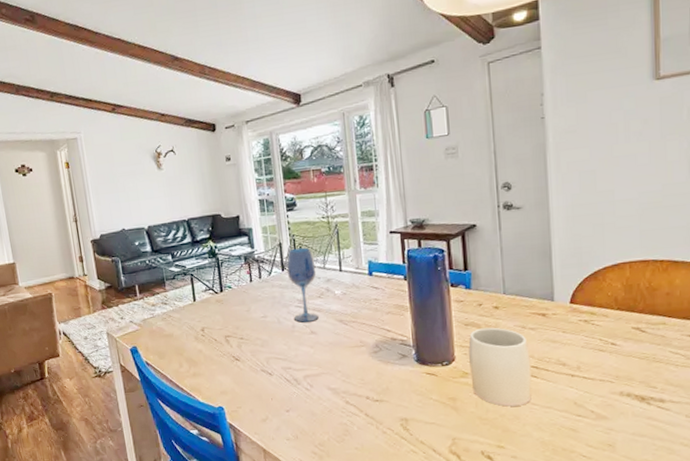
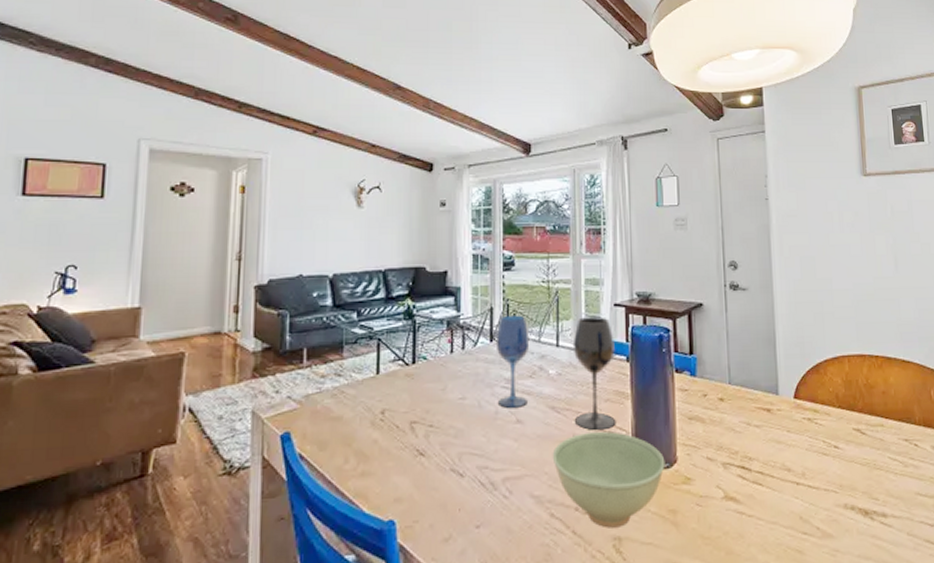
bowl: none [343,338,444,412] -> present [552,432,665,528]
wineglass: none [354,243,398,338] -> present [572,315,616,431]
mug: present [468,327,532,407] -> none [692,422,757,522]

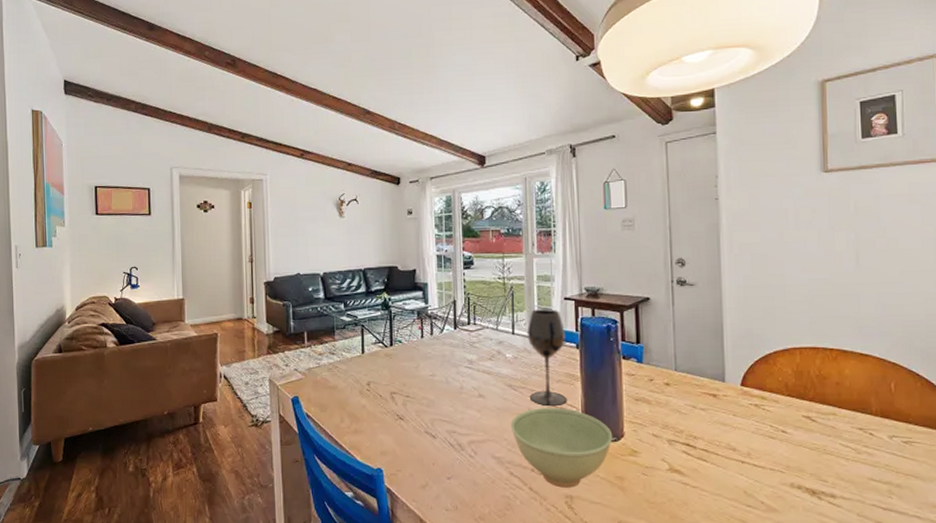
wineglass: present [495,315,530,408] -> none [459,307,489,384]

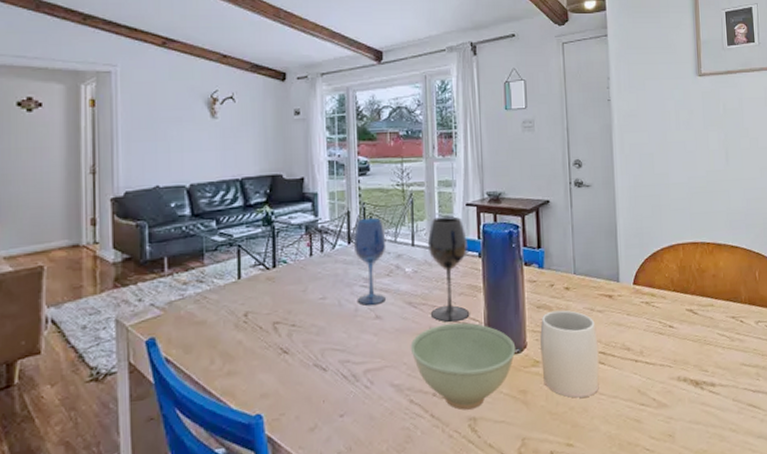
wineglass: none [459,307,489,384] -> present [353,217,387,306]
mug: none [638,404,702,491] -> present [540,310,600,398]

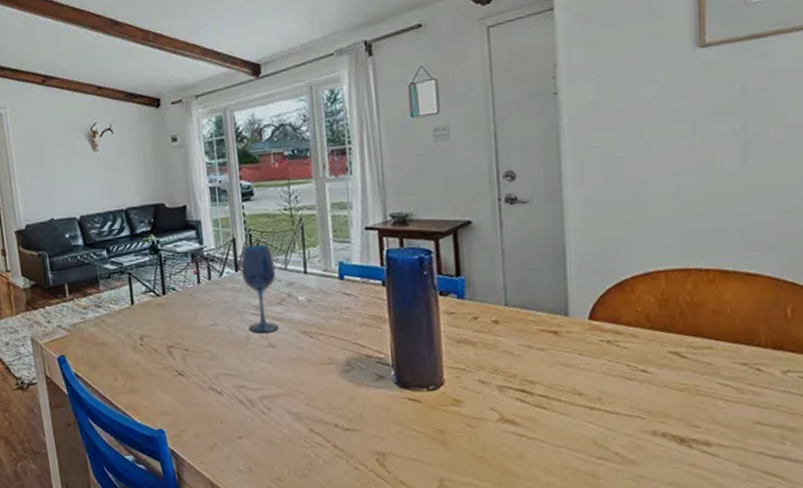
bowl: present [410,322,516,410] -> none [307,355,431,444]
wineglass: present [427,215,470,323] -> none [321,240,374,354]
mug: present [540,310,600,398] -> none [461,346,540,443]

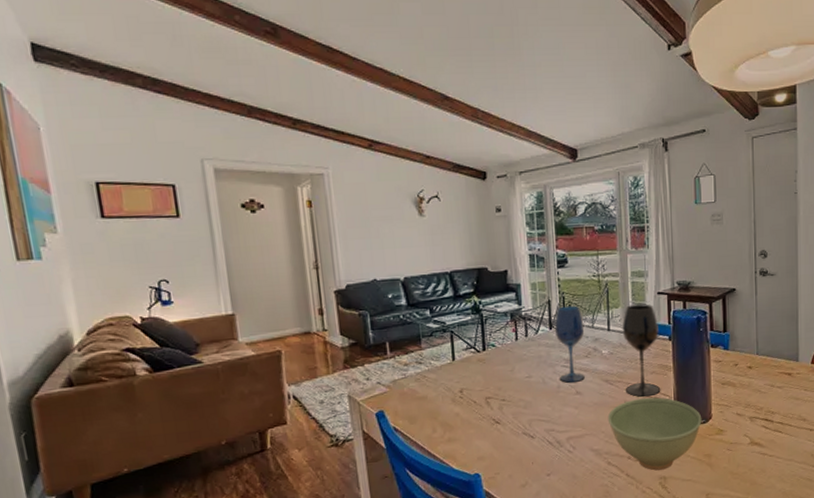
bowl: none [307,355,431,444] -> present [607,397,702,471]
wineglass: none [321,240,374,354] -> present [622,303,661,397]

